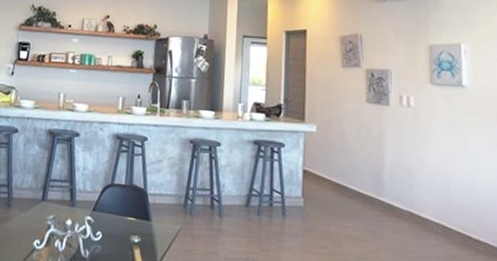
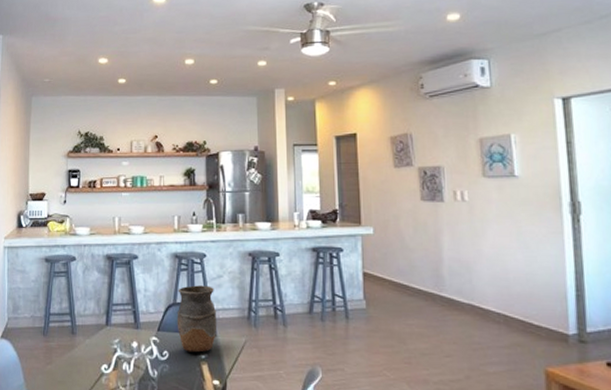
vase: none [112,168,154,237] -> present [177,285,217,353]

